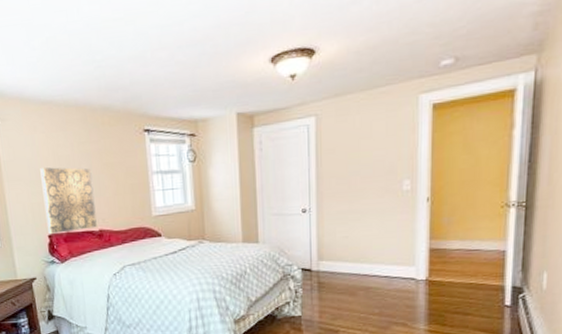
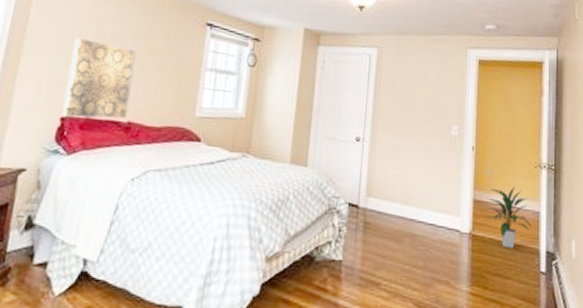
indoor plant: none [444,230,496,289] -> present [487,187,532,249]

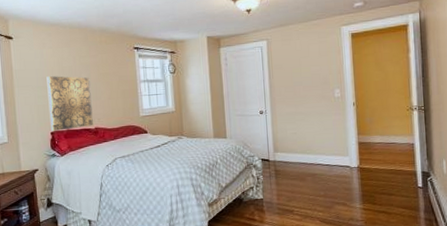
indoor plant: present [487,187,532,249] -> none [369,128,408,174]

